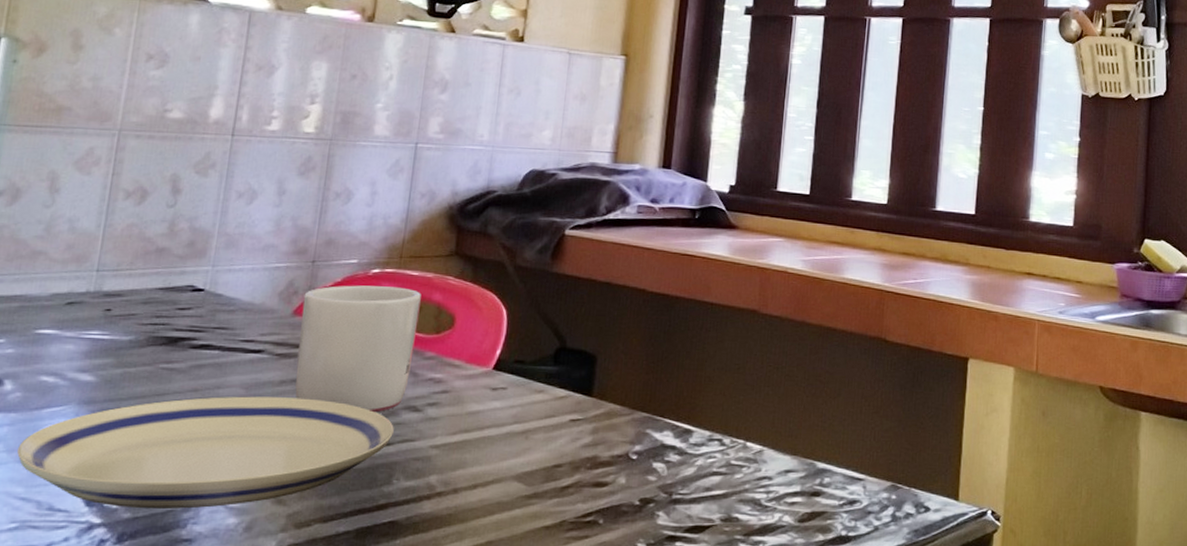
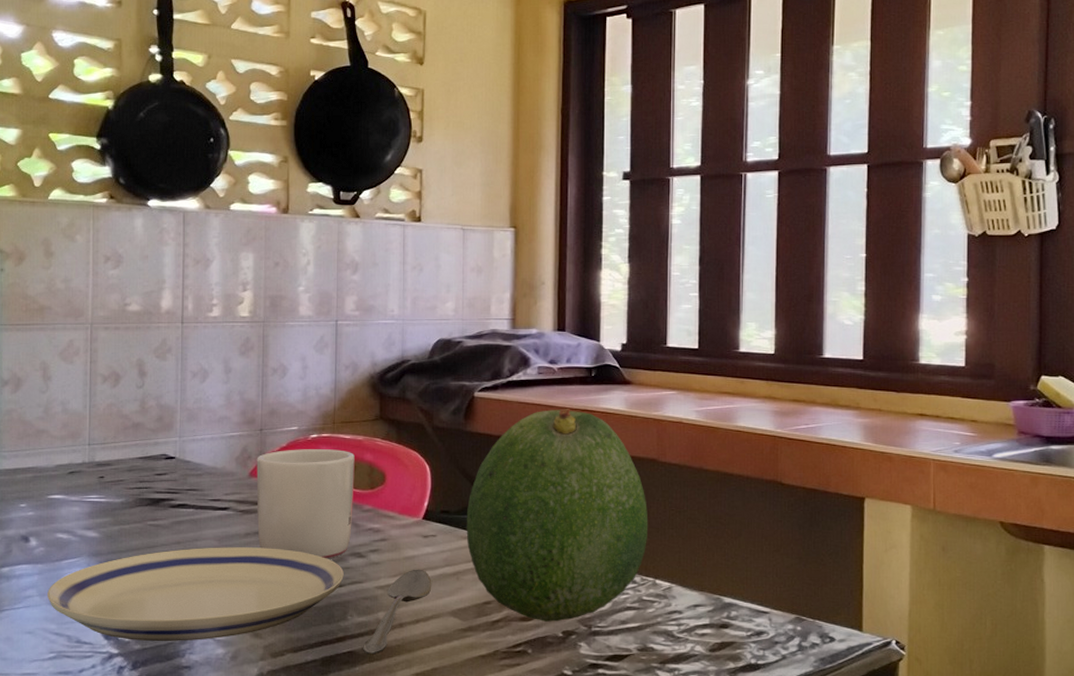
spoon: none [407,426,497,524] -> present [363,569,432,653]
fruit: none [541,252,744,488] -> present [466,409,649,622]

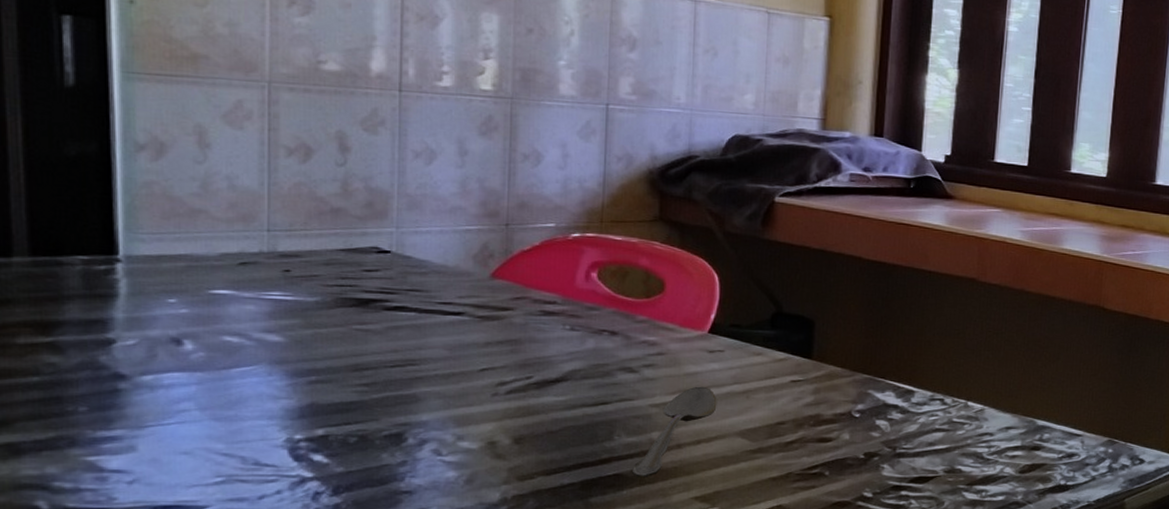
plate: present [47,547,344,641] -> none [211,357,611,463]
mug: present [256,449,355,559] -> none [500,249,627,374]
fruit: present [466,409,649,622] -> none [759,221,964,443]

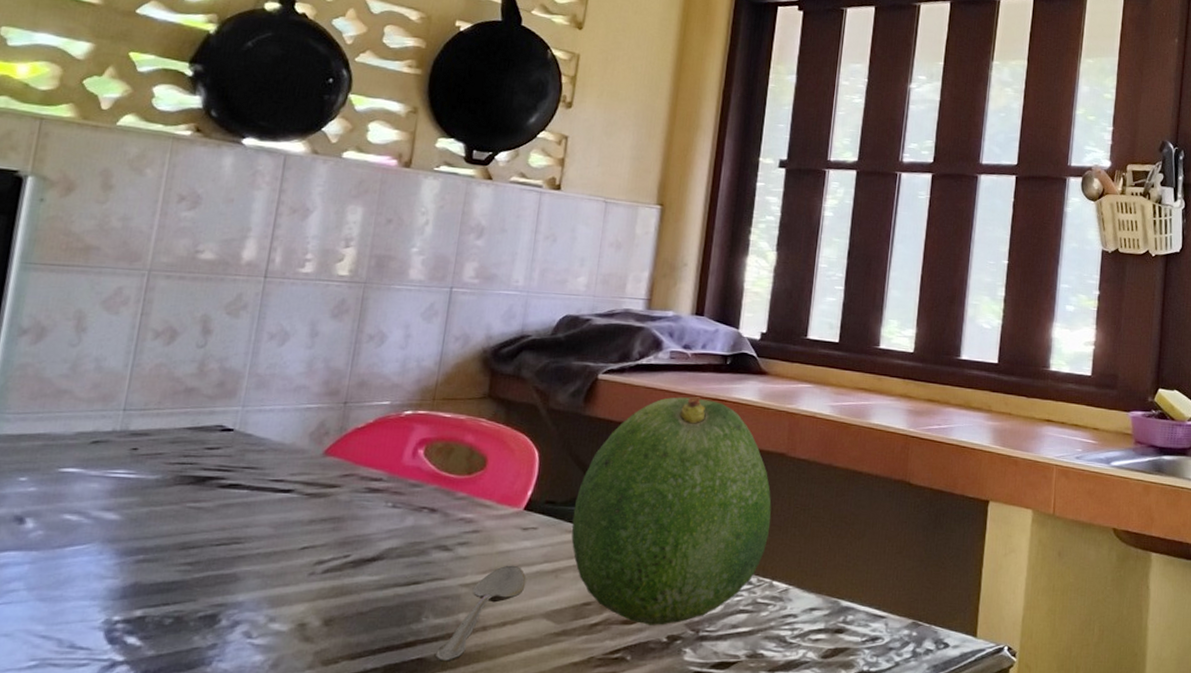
fruit: none [759,221,964,443] -> present [571,396,772,626]

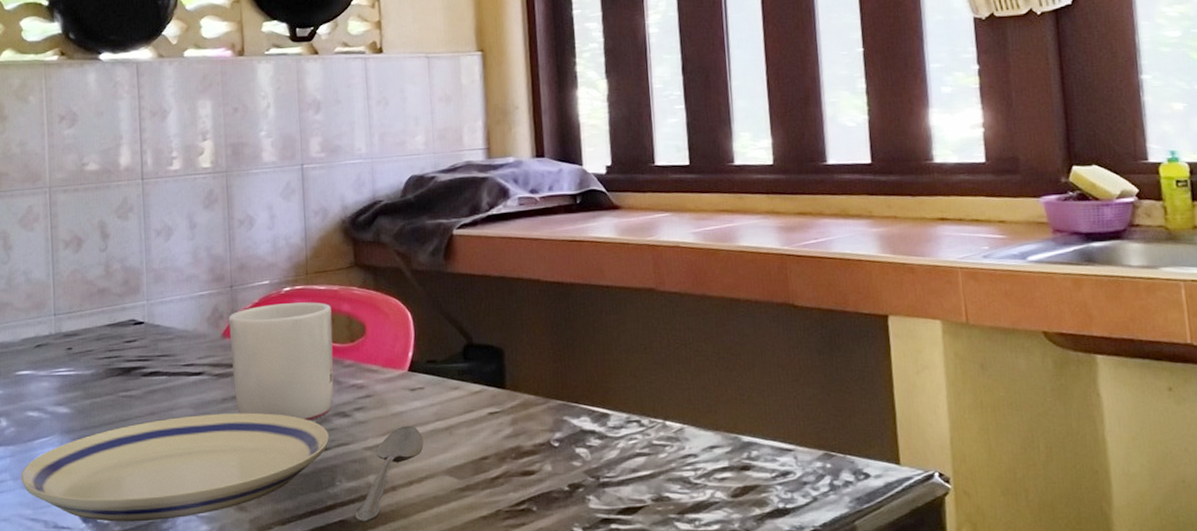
plate: none [38,535,424,646] -> present [21,412,329,522]
mug: none [324,426,454,552] -> present [228,302,334,421]
fruit: present [571,396,772,626] -> none [454,240,653,475]

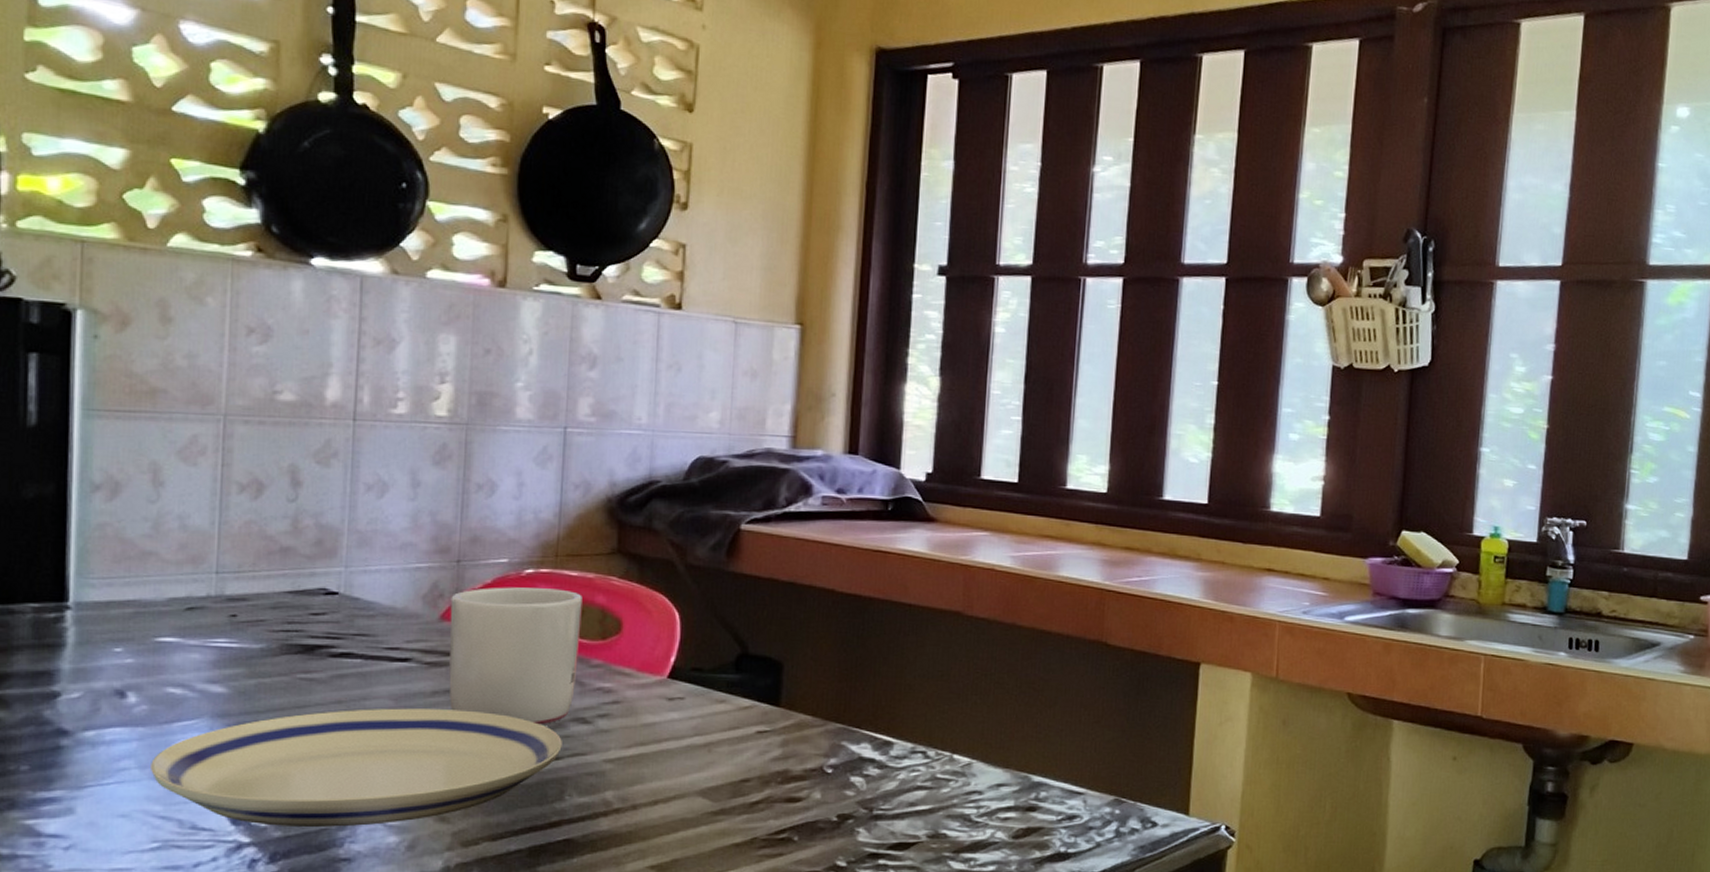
spoon: present [355,425,424,521] -> none [584,738,676,842]

